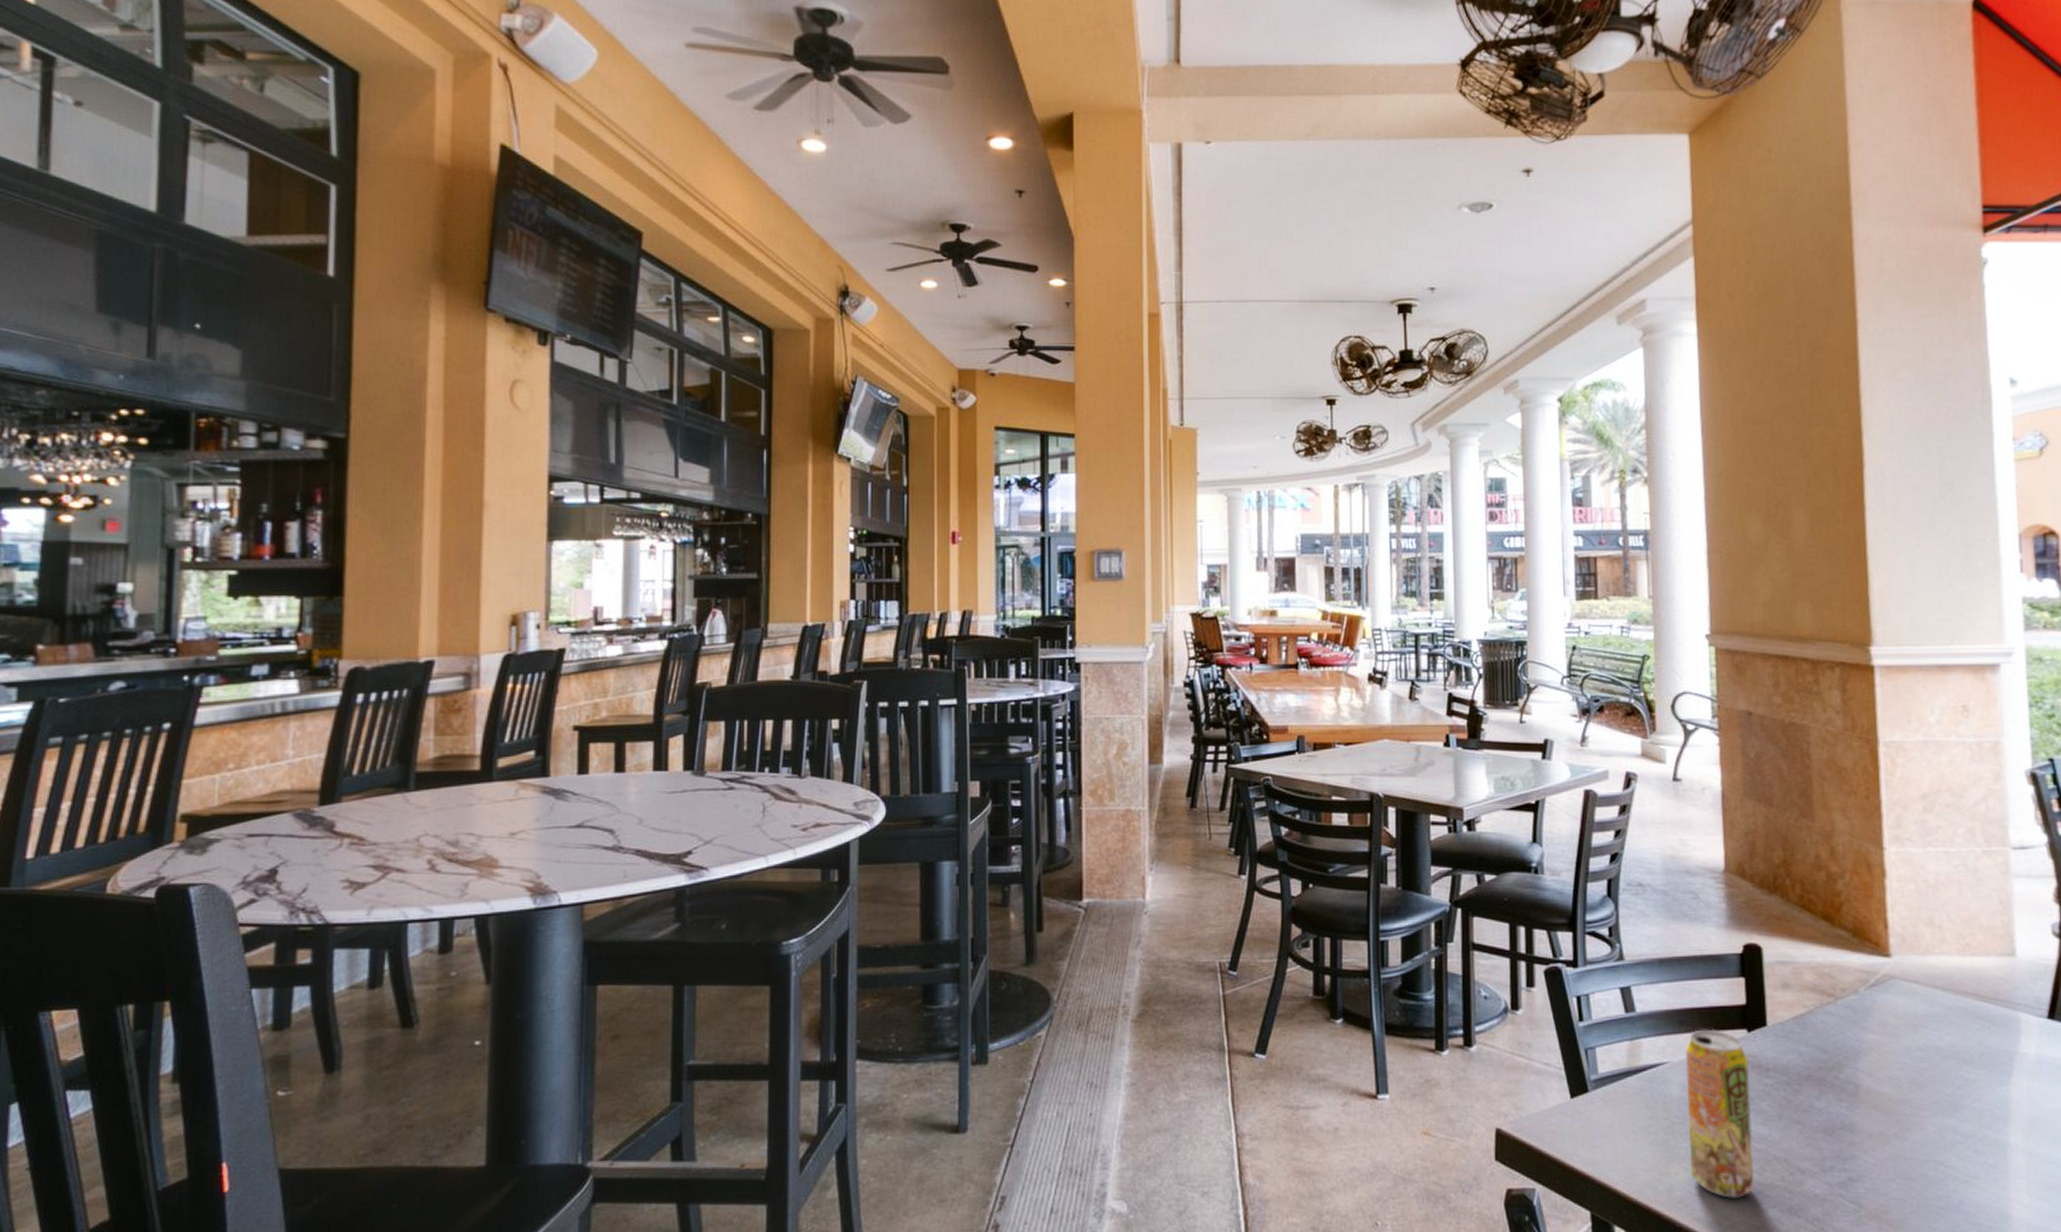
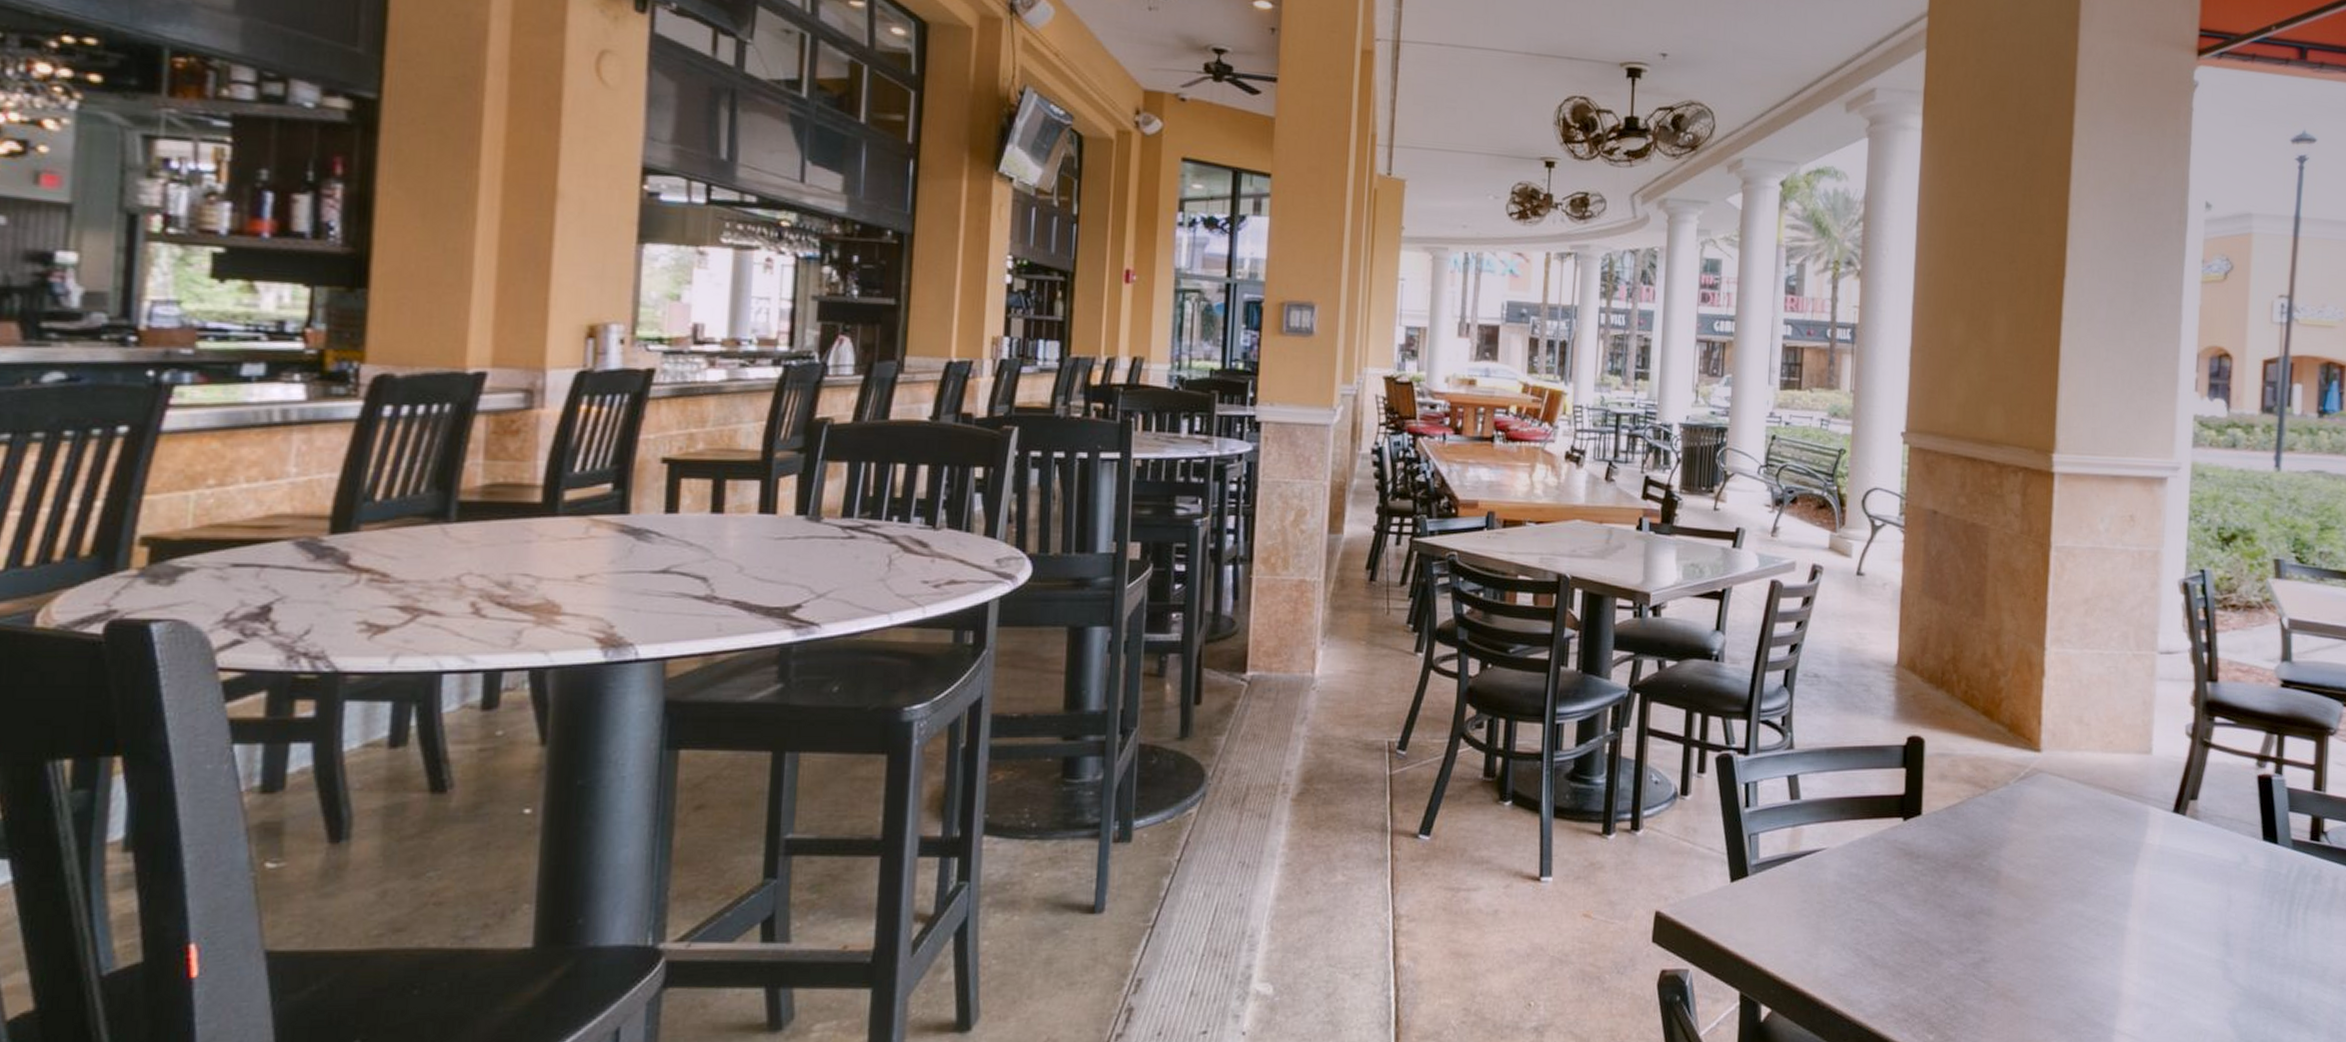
beverage can: present [1685,1029,1754,1199] -> none [1838,817,1901,979]

